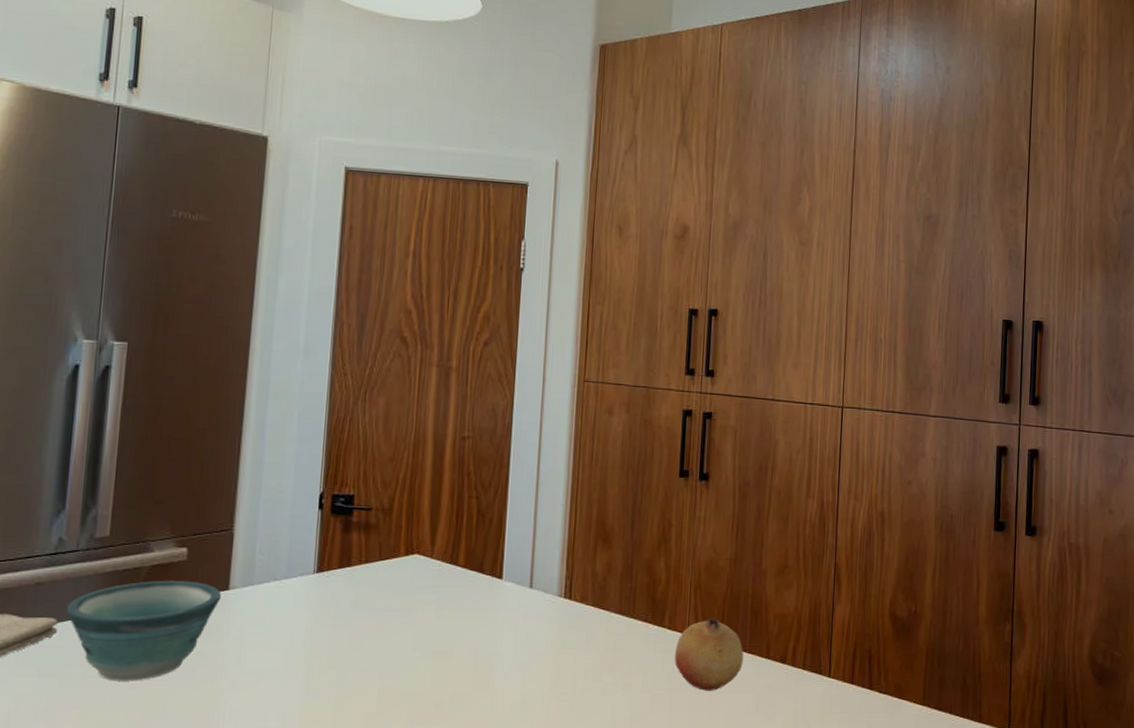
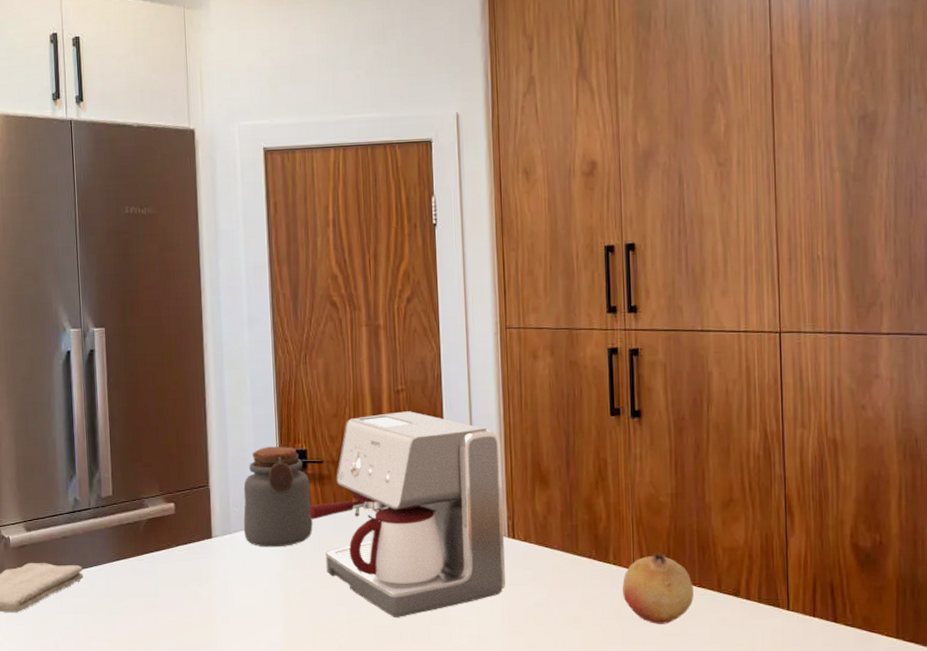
bowl: present [66,580,221,681] -> none [87,531,206,617]
jar: none [268,489,354,602] -> present [243,446,313,548]
coffee maker: none [348,459,567,683] -> present [309,411,506,617]

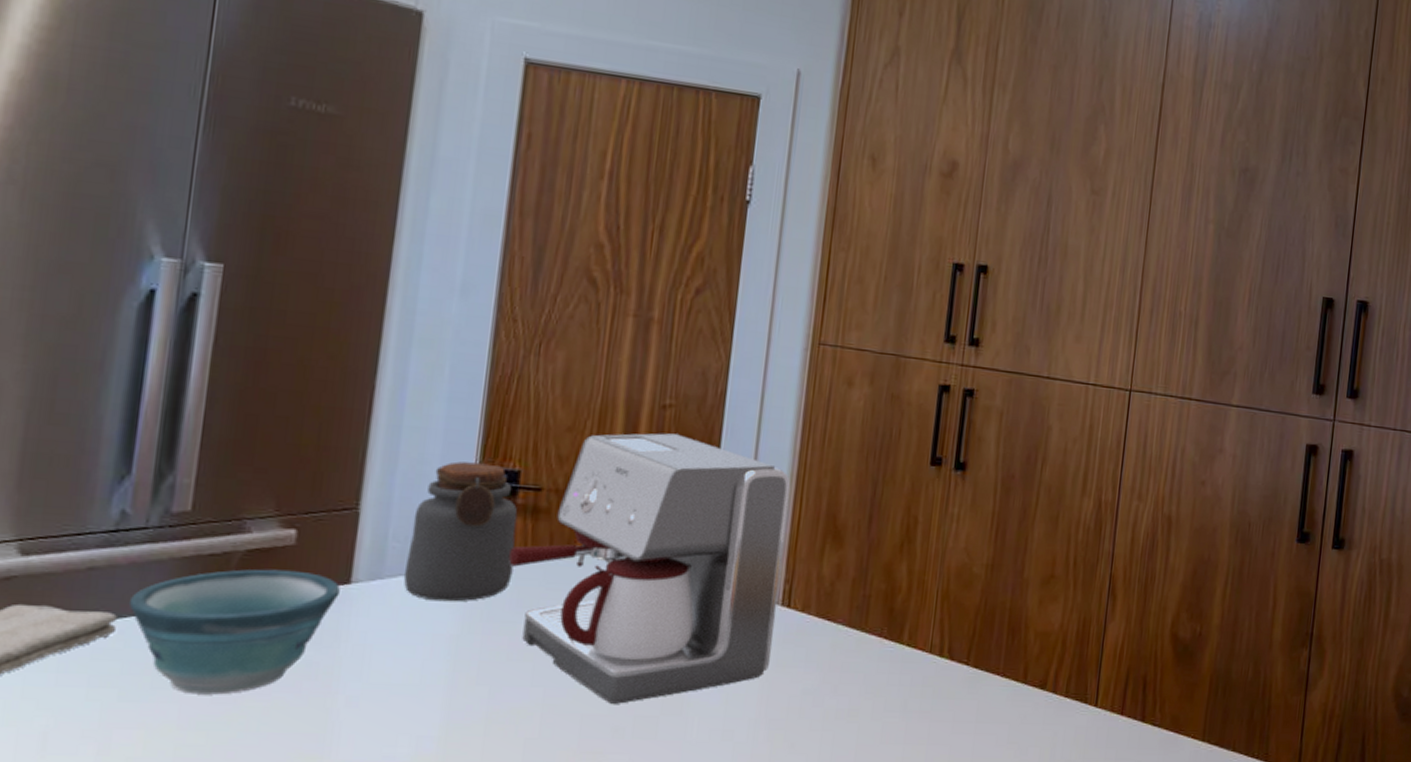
bowl: none [87,531,206,617] -> present [128,569,340,695]
fruit: present [623,553,694,624] -> none [913,633,996,720]

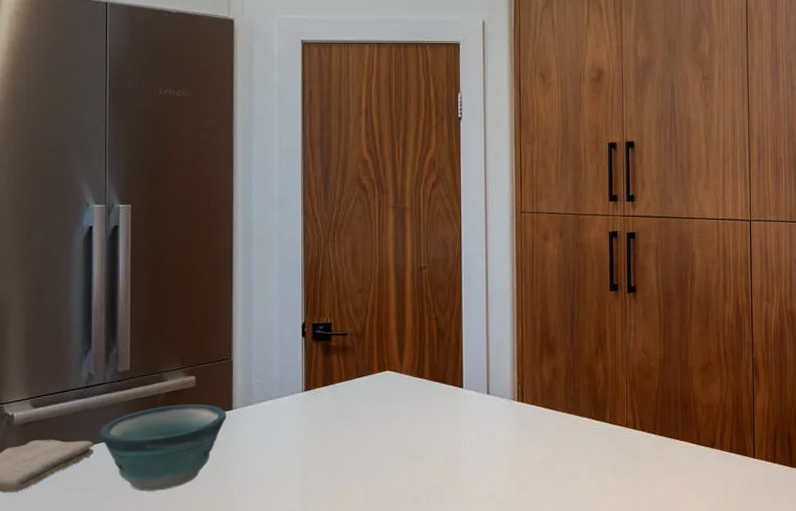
jar: present [403,461,518,602] -> none [265,320,335,417]
coffee maker: present [509,433,791,704] -> none [331,287,515,479]

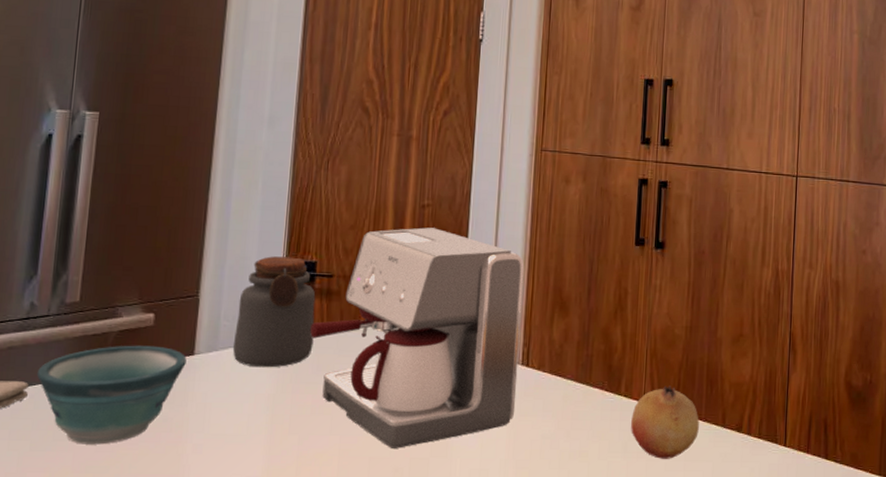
jar: none [265,320,335,417] -> present [232,256,316,368]
coffee maker: none [331,287,515,479] -> present [310,227,525,448]
fruit: none [617,411,677,475] -> present [631,385,699,459]

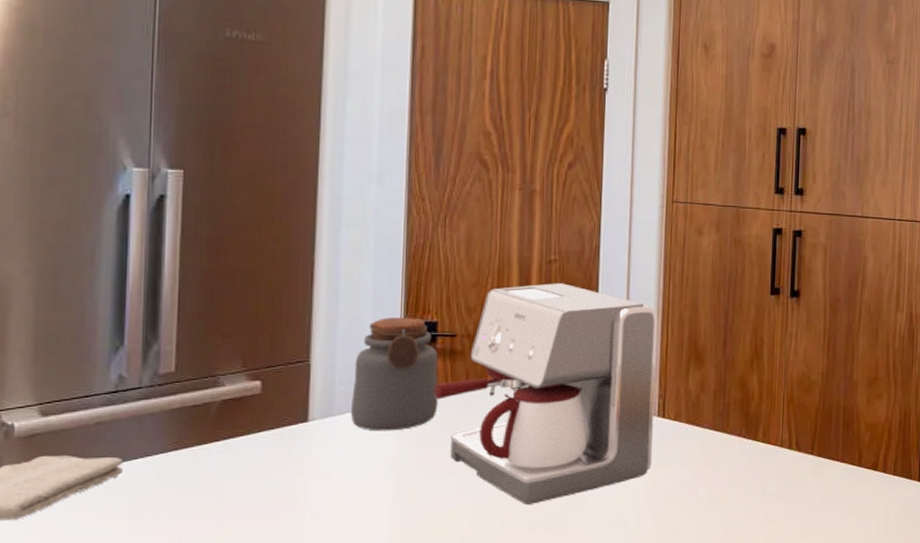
bowl: present [36,345,187,445] -> none [131,414,300,519]
fruit: present [631,385,699,459] -> none [769,430,836,500]

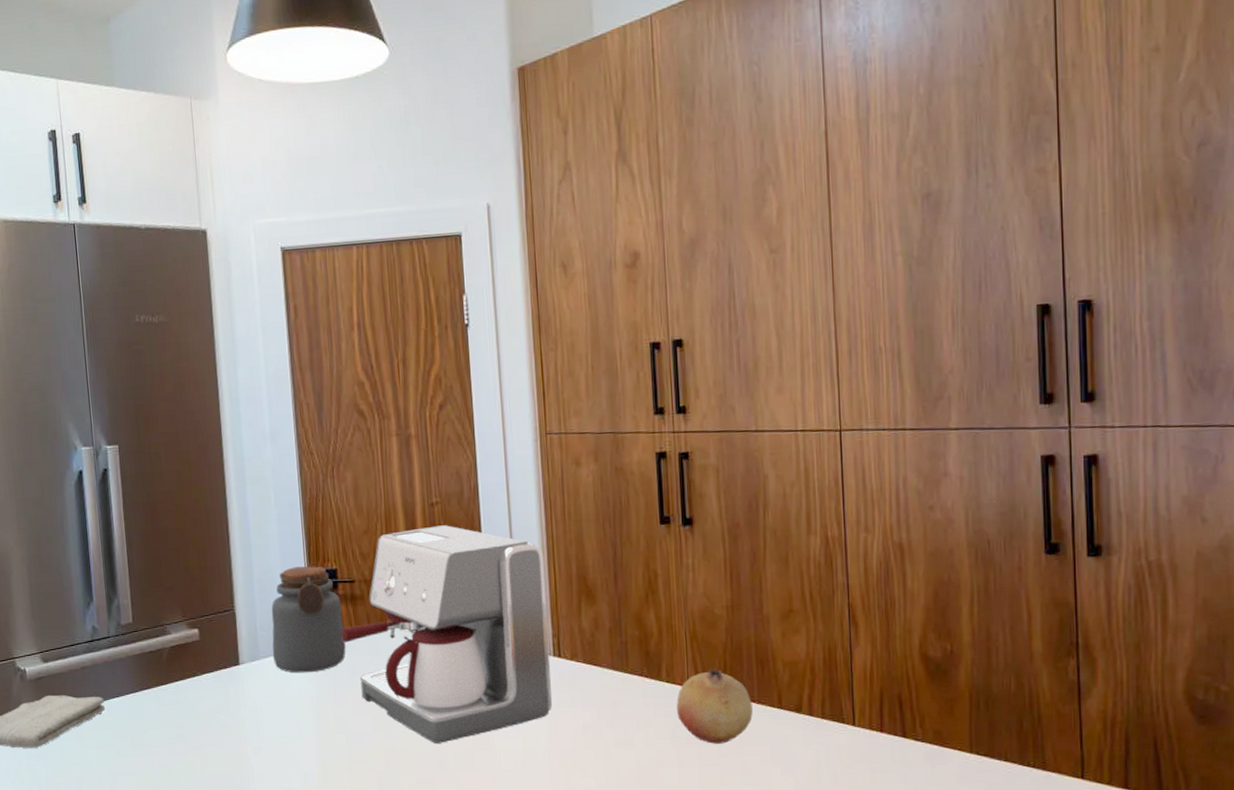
fruit: none [769,430,836,500] -> present [677,668,753,744]

